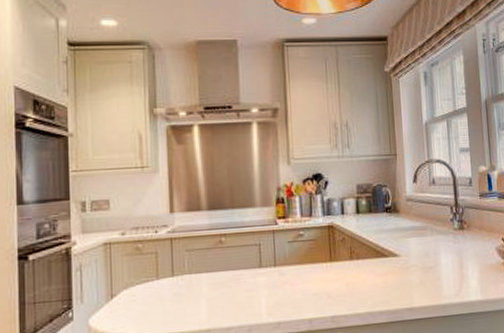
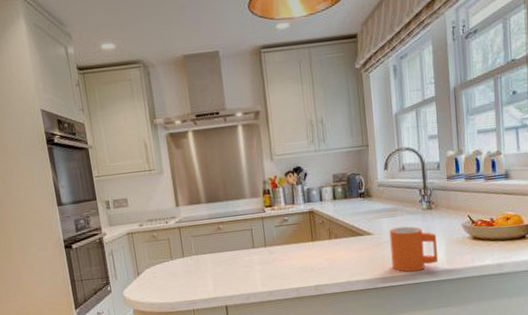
mug: none [418,248,472,302] -> present [389,226,439,272]

